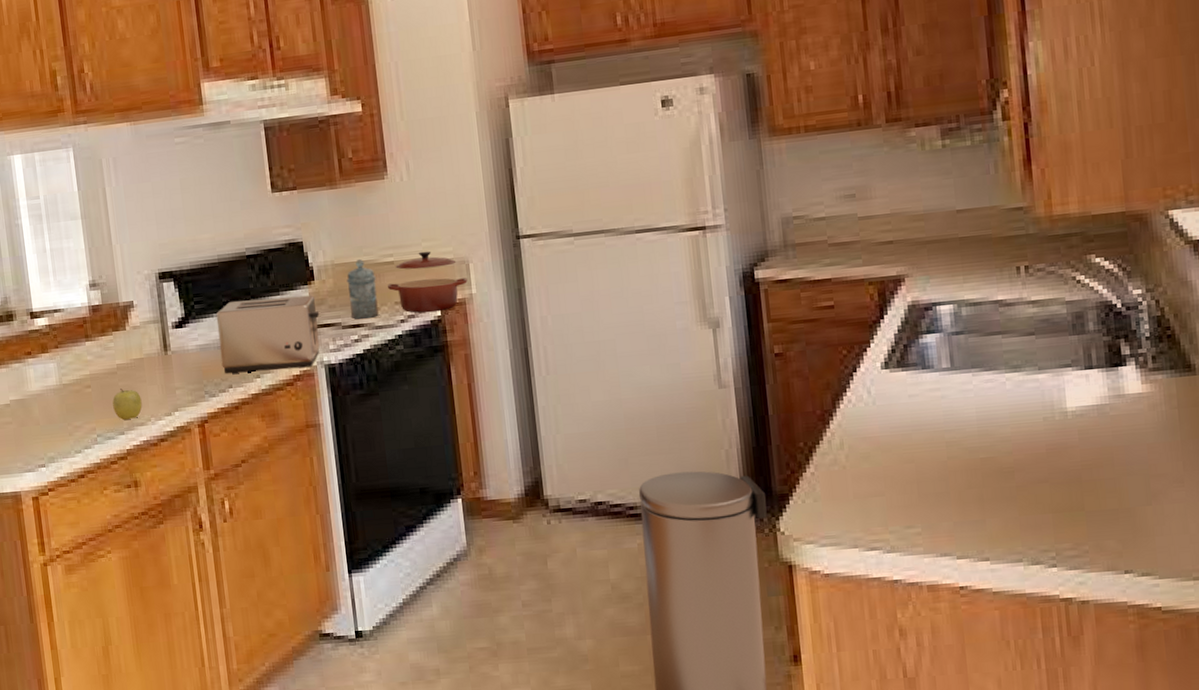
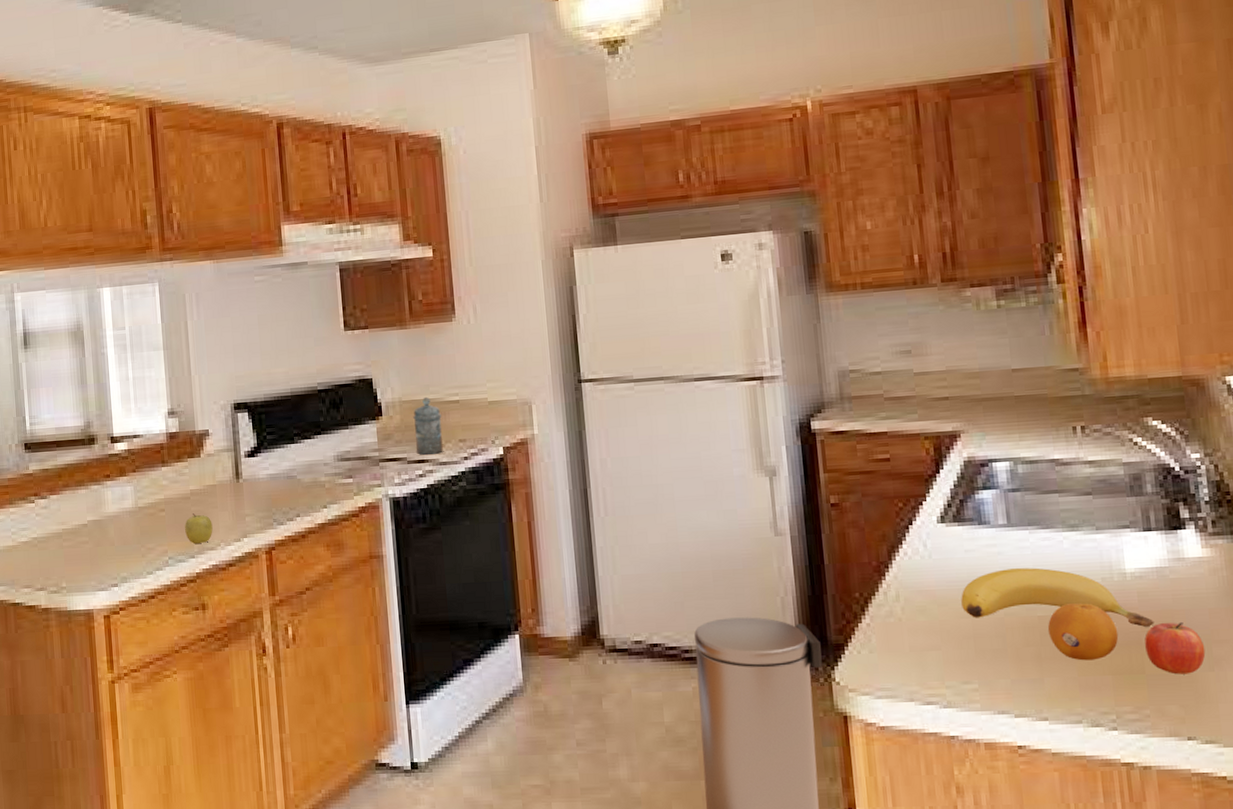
toaster: present [216,295,320,374] -> none [287,430,386,503]
saucepan: present [387,251,468,314] -> none [452,391,530,452]
banana: none [904,410,1094,465] -> present [961,567,1155,627]
fruit: none [989,443,1059,501] -> present [1047,603,1119,661]
fruit: none [1084,457,1144,510] -> present [1144,621,1206,675]

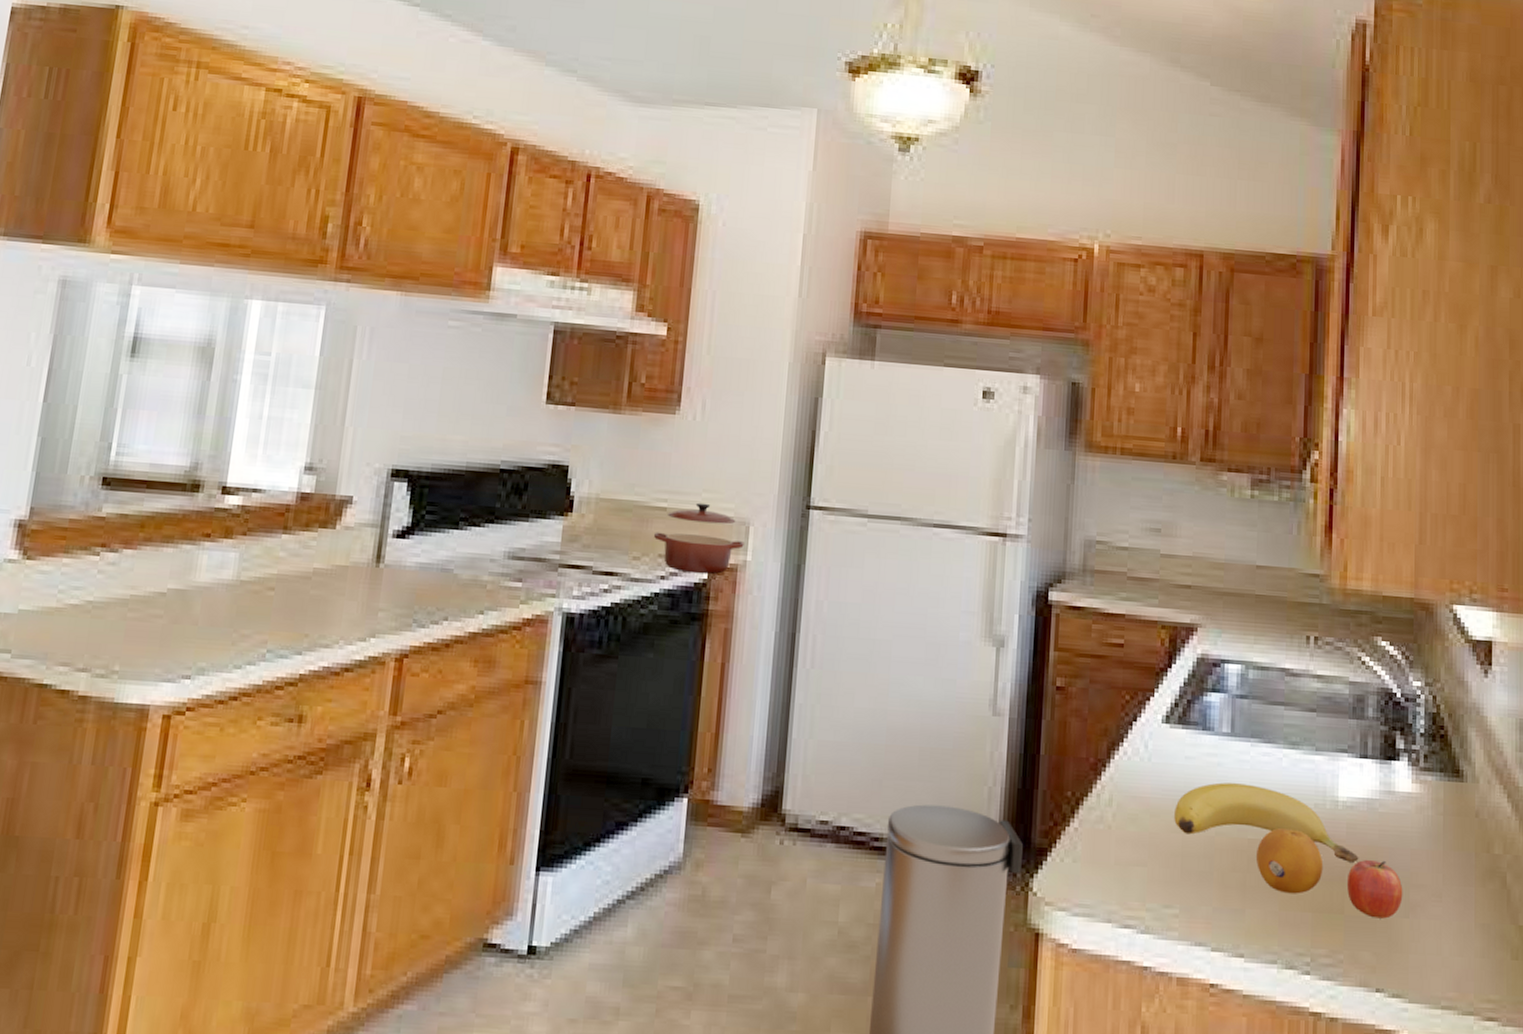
fruit: present [185,513,213,545] -> none [295,598,334,638]
canister: present [413,397,443,455] -> none [605,498,643,567]
saucepan: none [452,391,530,452] -> present [653,502,744,575]

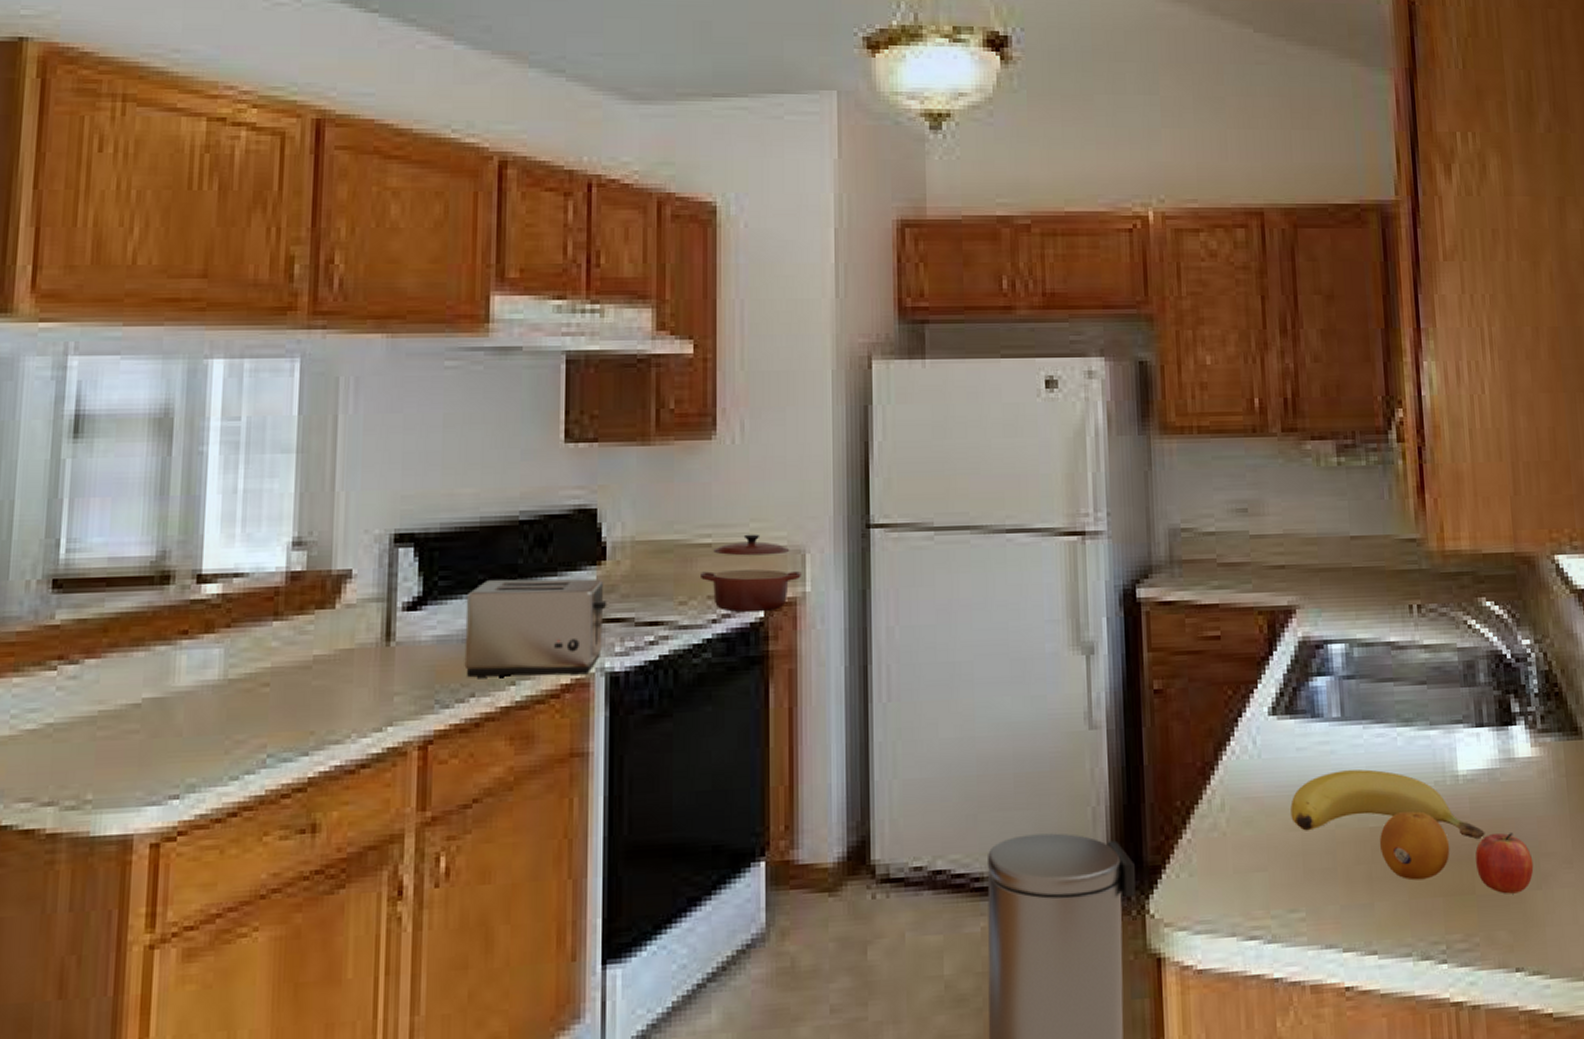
toaster: none [441,519,570,613] -> present [464,578,607,678]

